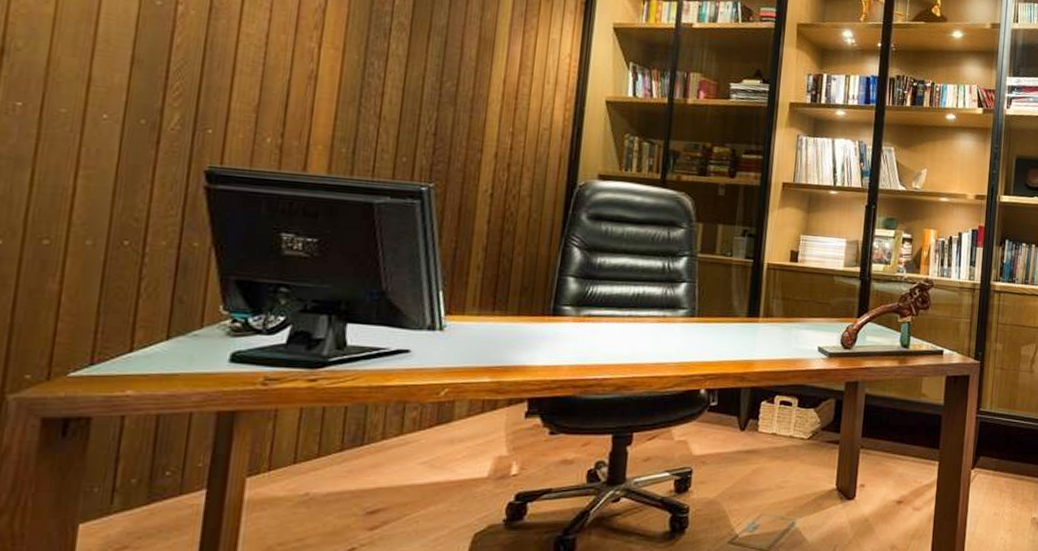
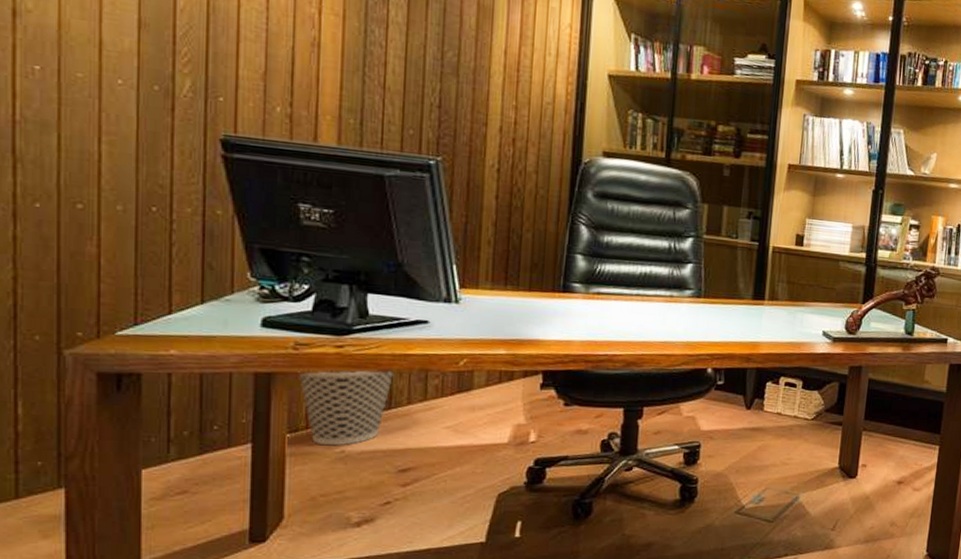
wastebasket: none [265,402,371,489] -> present [298,369,395,446]

